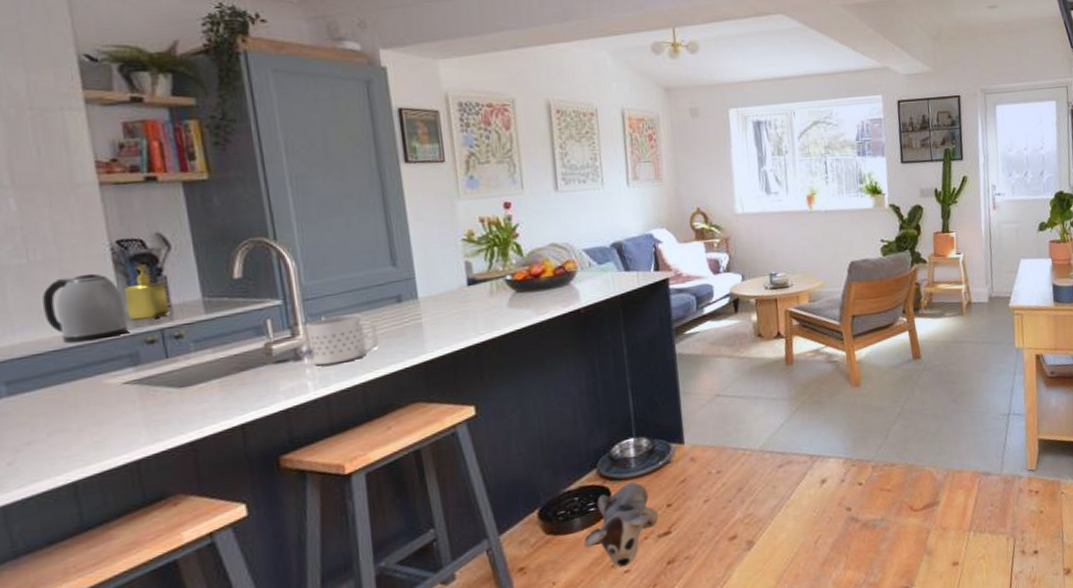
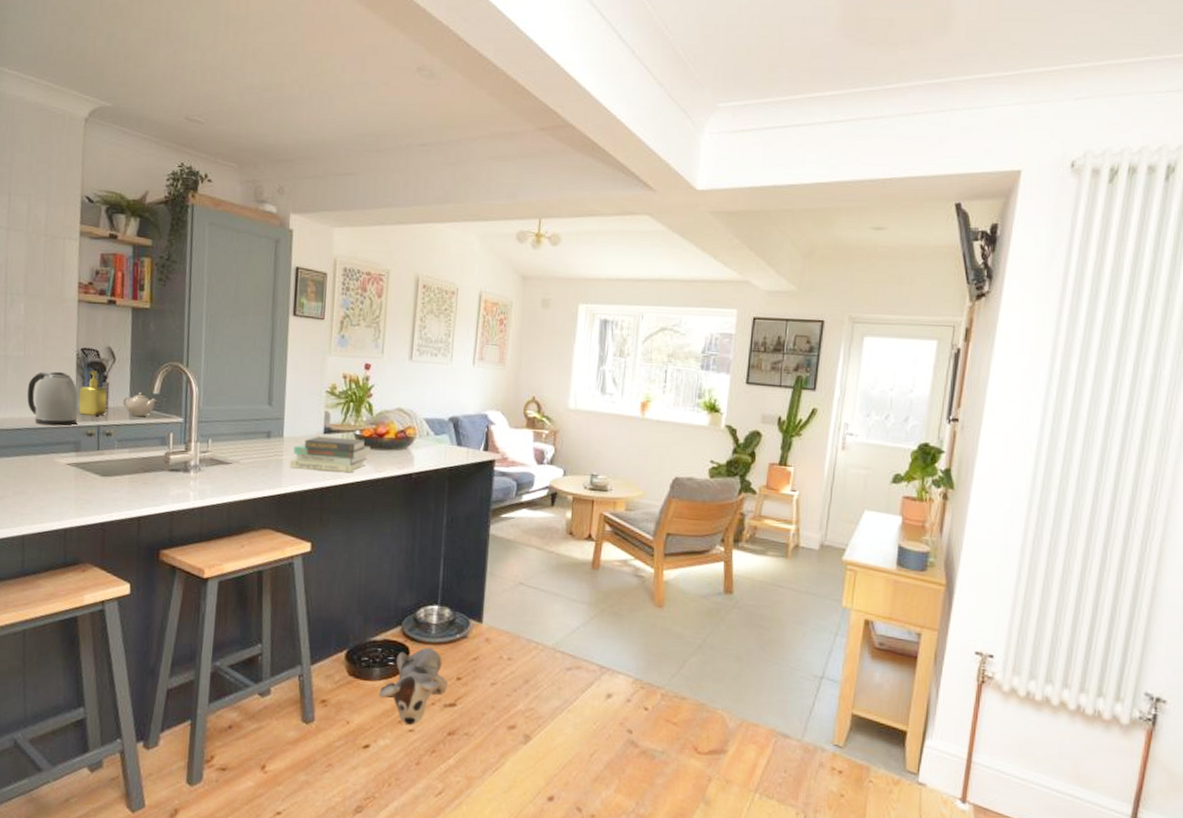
teapot: none [191,279,241,310] -> present [122,391,157,417]
mug: present [307,313,378,366] -> none [197,440,248,482]
books: none [430,284,527,330] -> present [289,436,371,472]

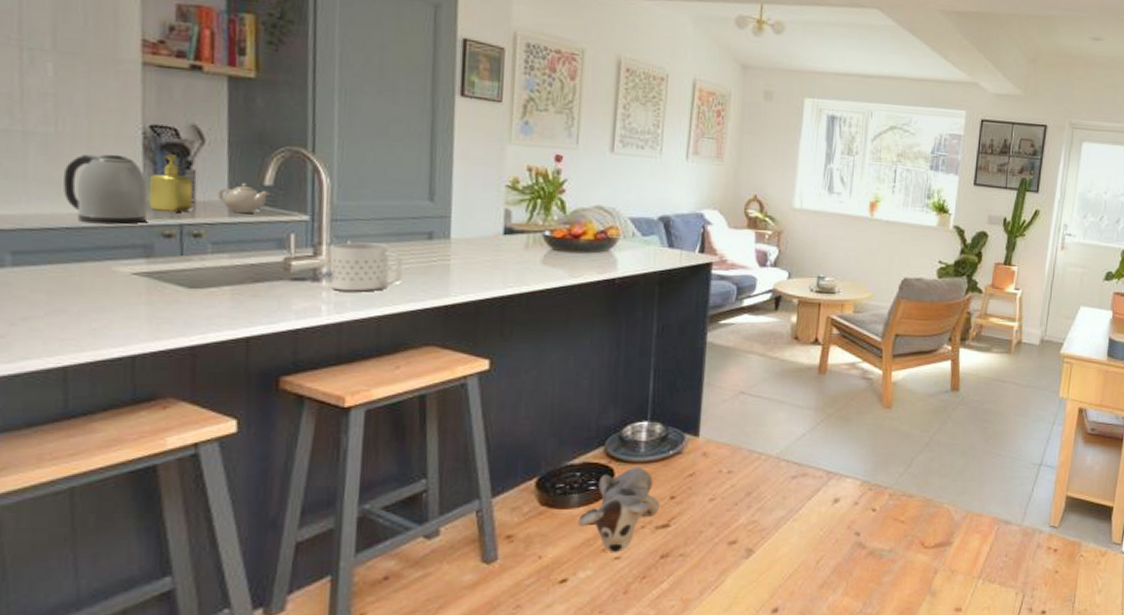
mug: none [197,440,248,482] -> present [330,242,403,292]
books: present [289,436,371,472] -> none [458,237,564,278]

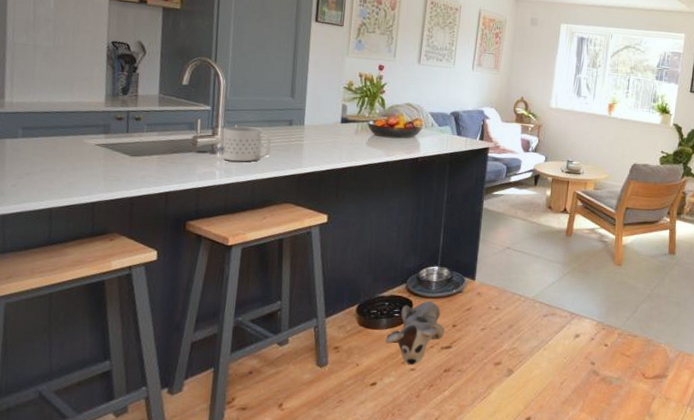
kettle: present [63,154,148,225] -> none [56,61,108,111]
soap dispenser: present [149,154,193,213] -> none [108,62,137,103]
teapot: present [217,182,270,214] -> none [152,82,186,105]

